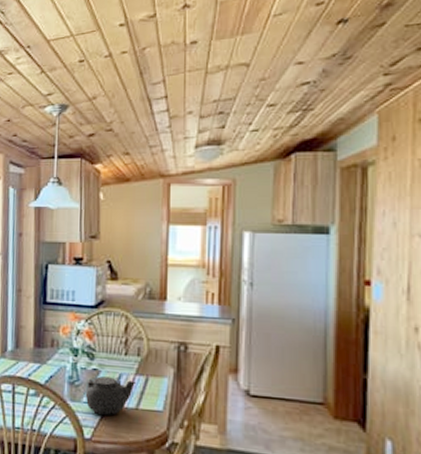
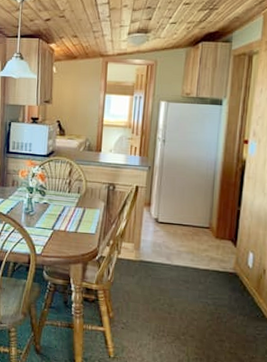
teapot: present [85,376,137,415] -> none [37,208,77,237]

